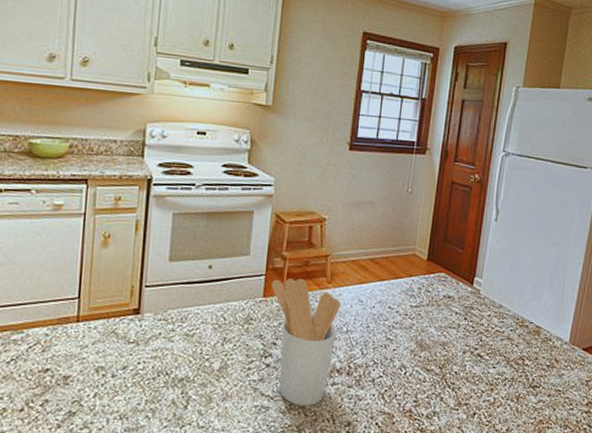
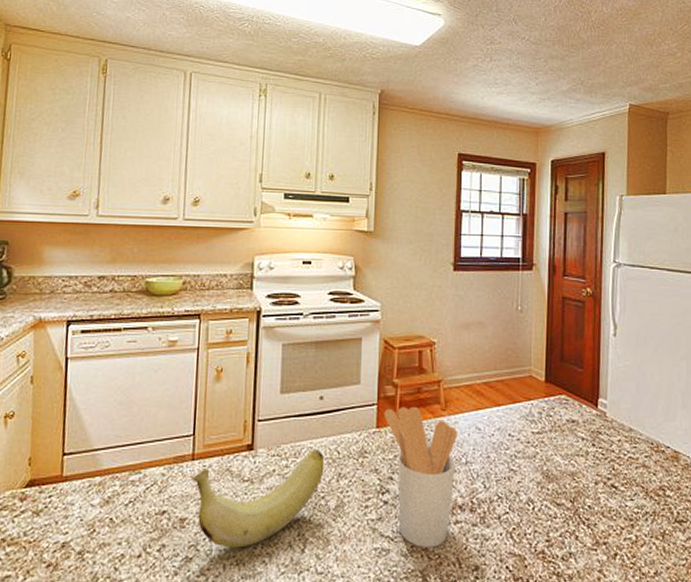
banana: none [76,314,211,404] -> present [191,448,325,548]

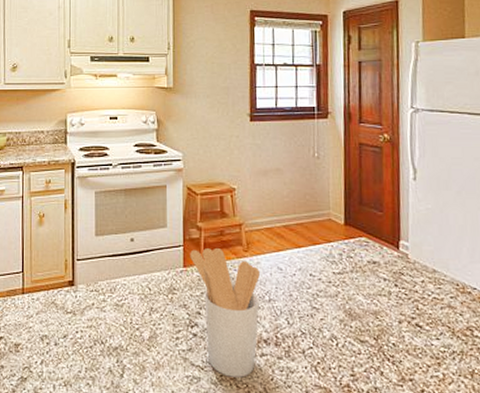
banana: present [191,448,325,548] -> none [23,285,138,371]

